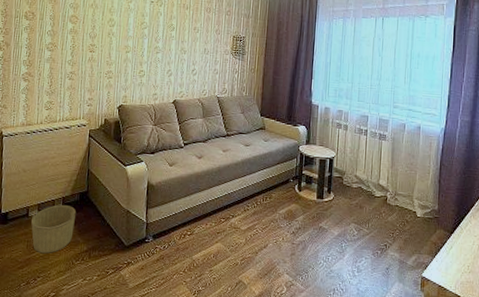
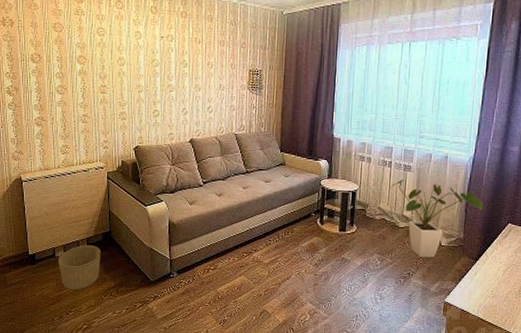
house plant: none [366,148,456,229] -> present [390,180,483,258]

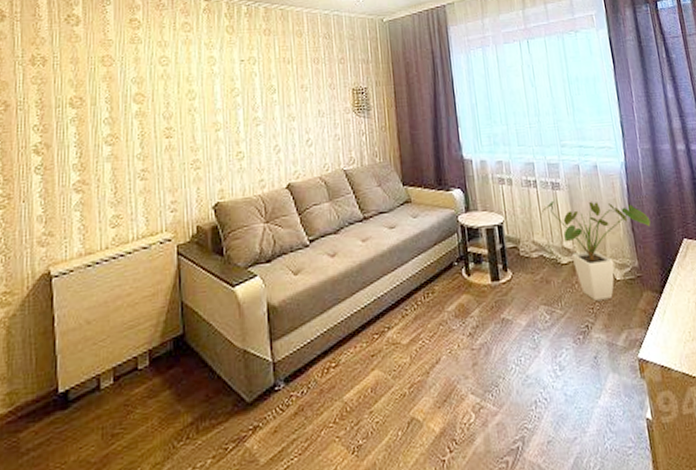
basket: present [59,245,101,291] -> none [106,360,172,443]

